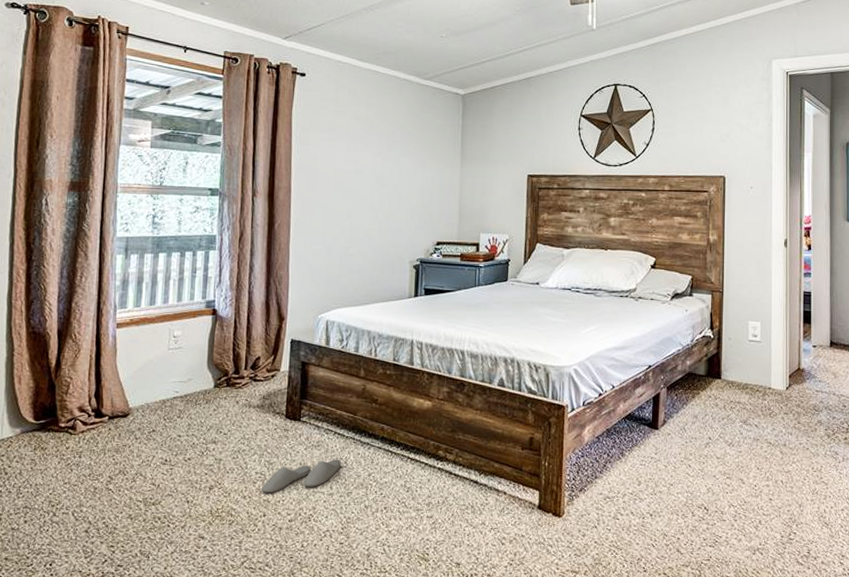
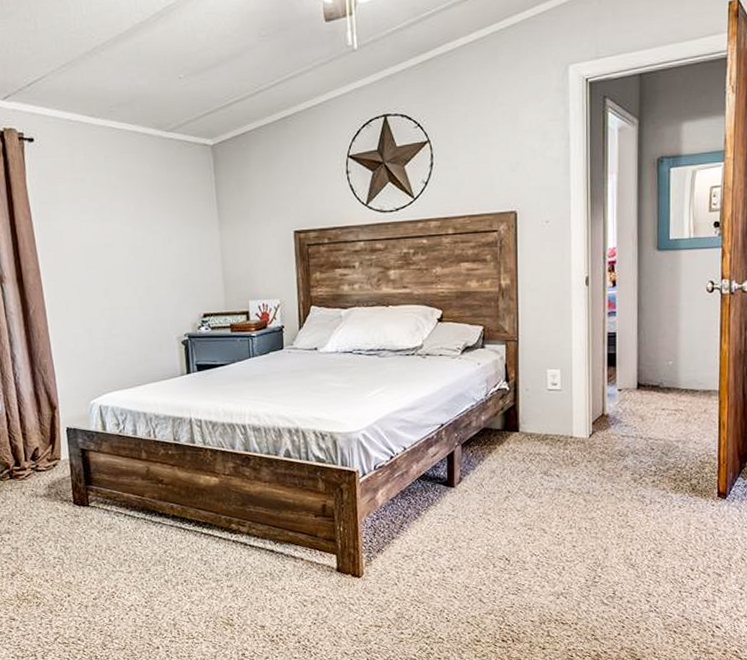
slippers: present [261,459,341,494] -> none [61,539,136,576]

